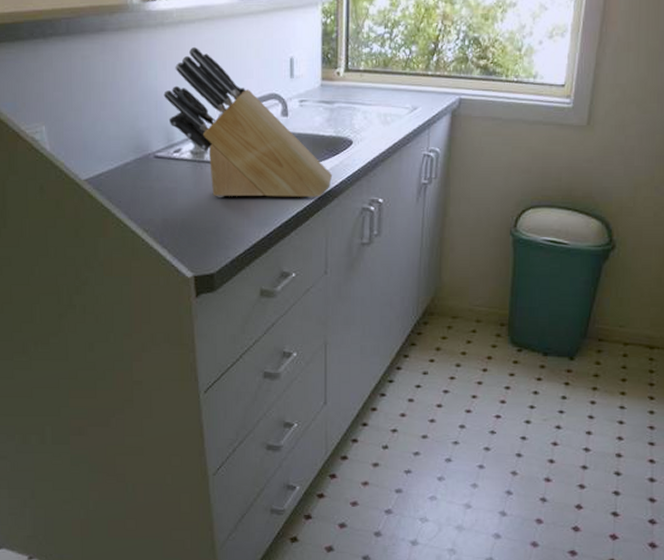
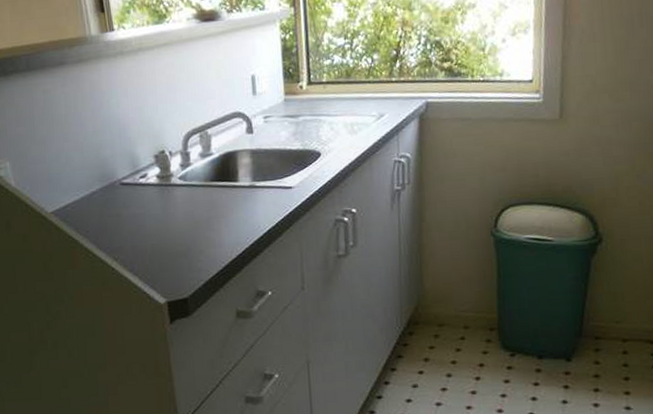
knife block: present [163,46,333,198] -> none [126,72,303,220]

